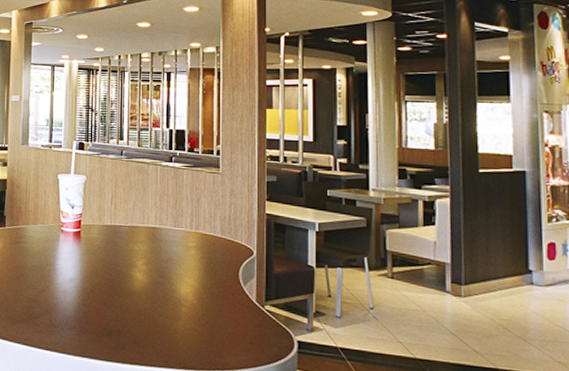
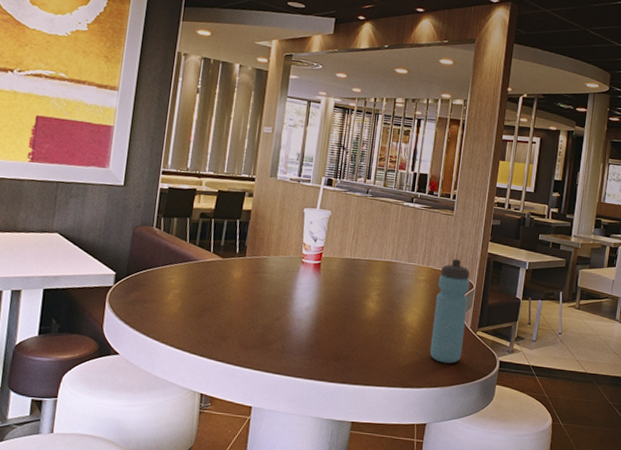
water bottle: none [211,221,250,343] -> present [429,258,470,364]

